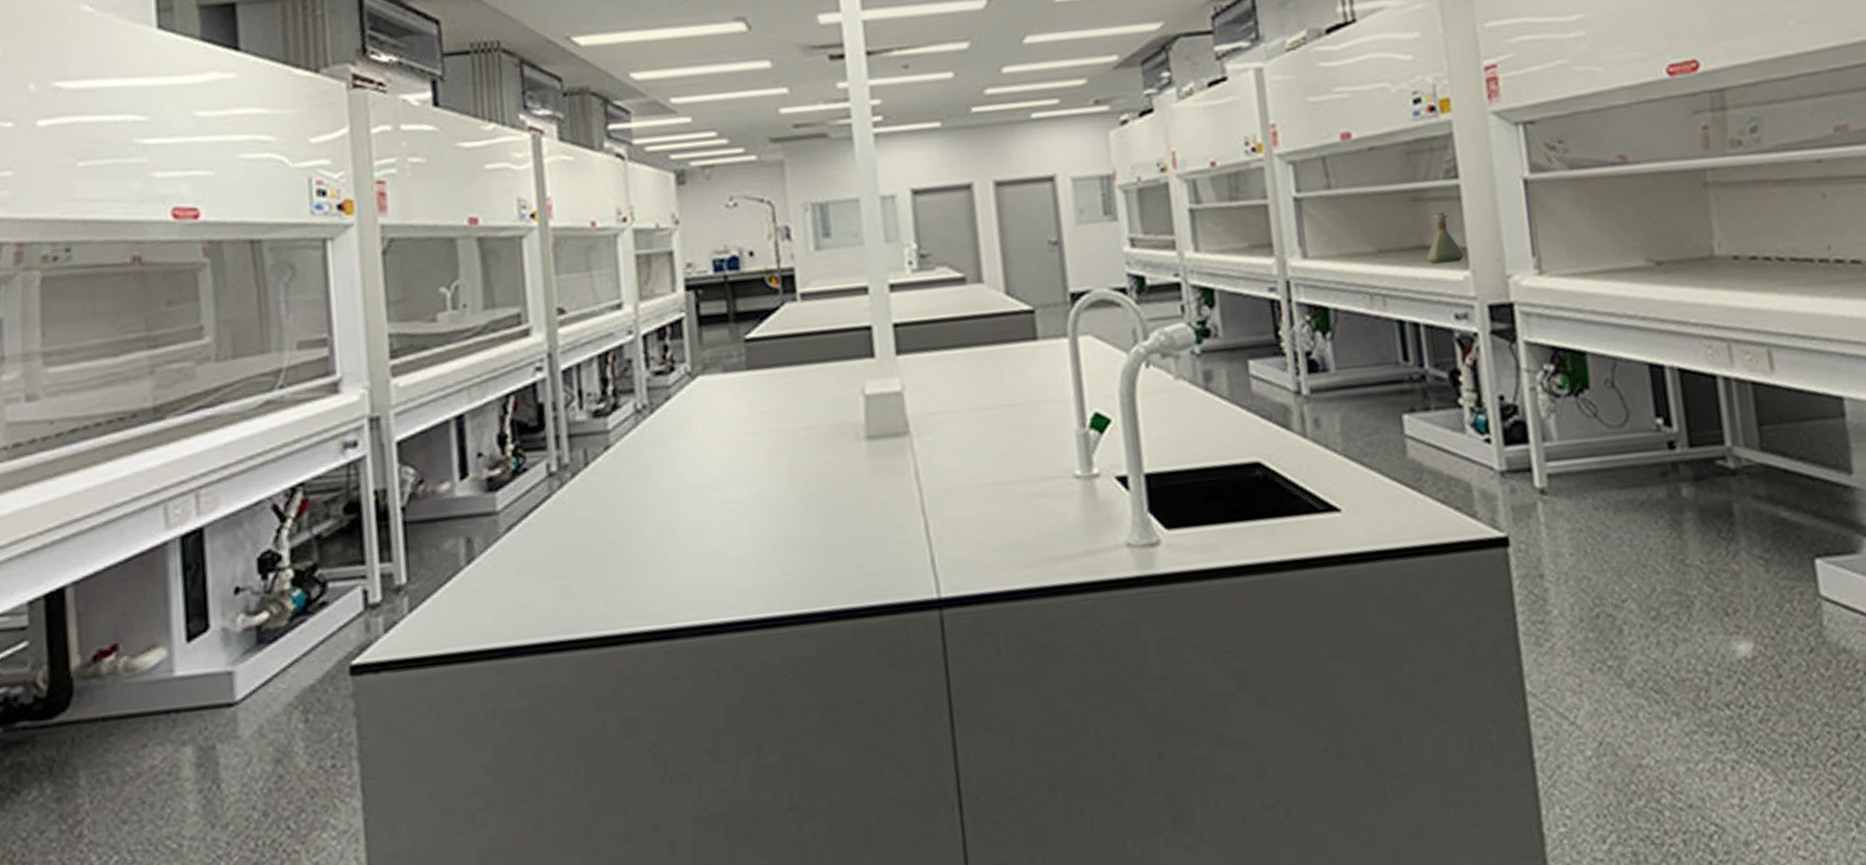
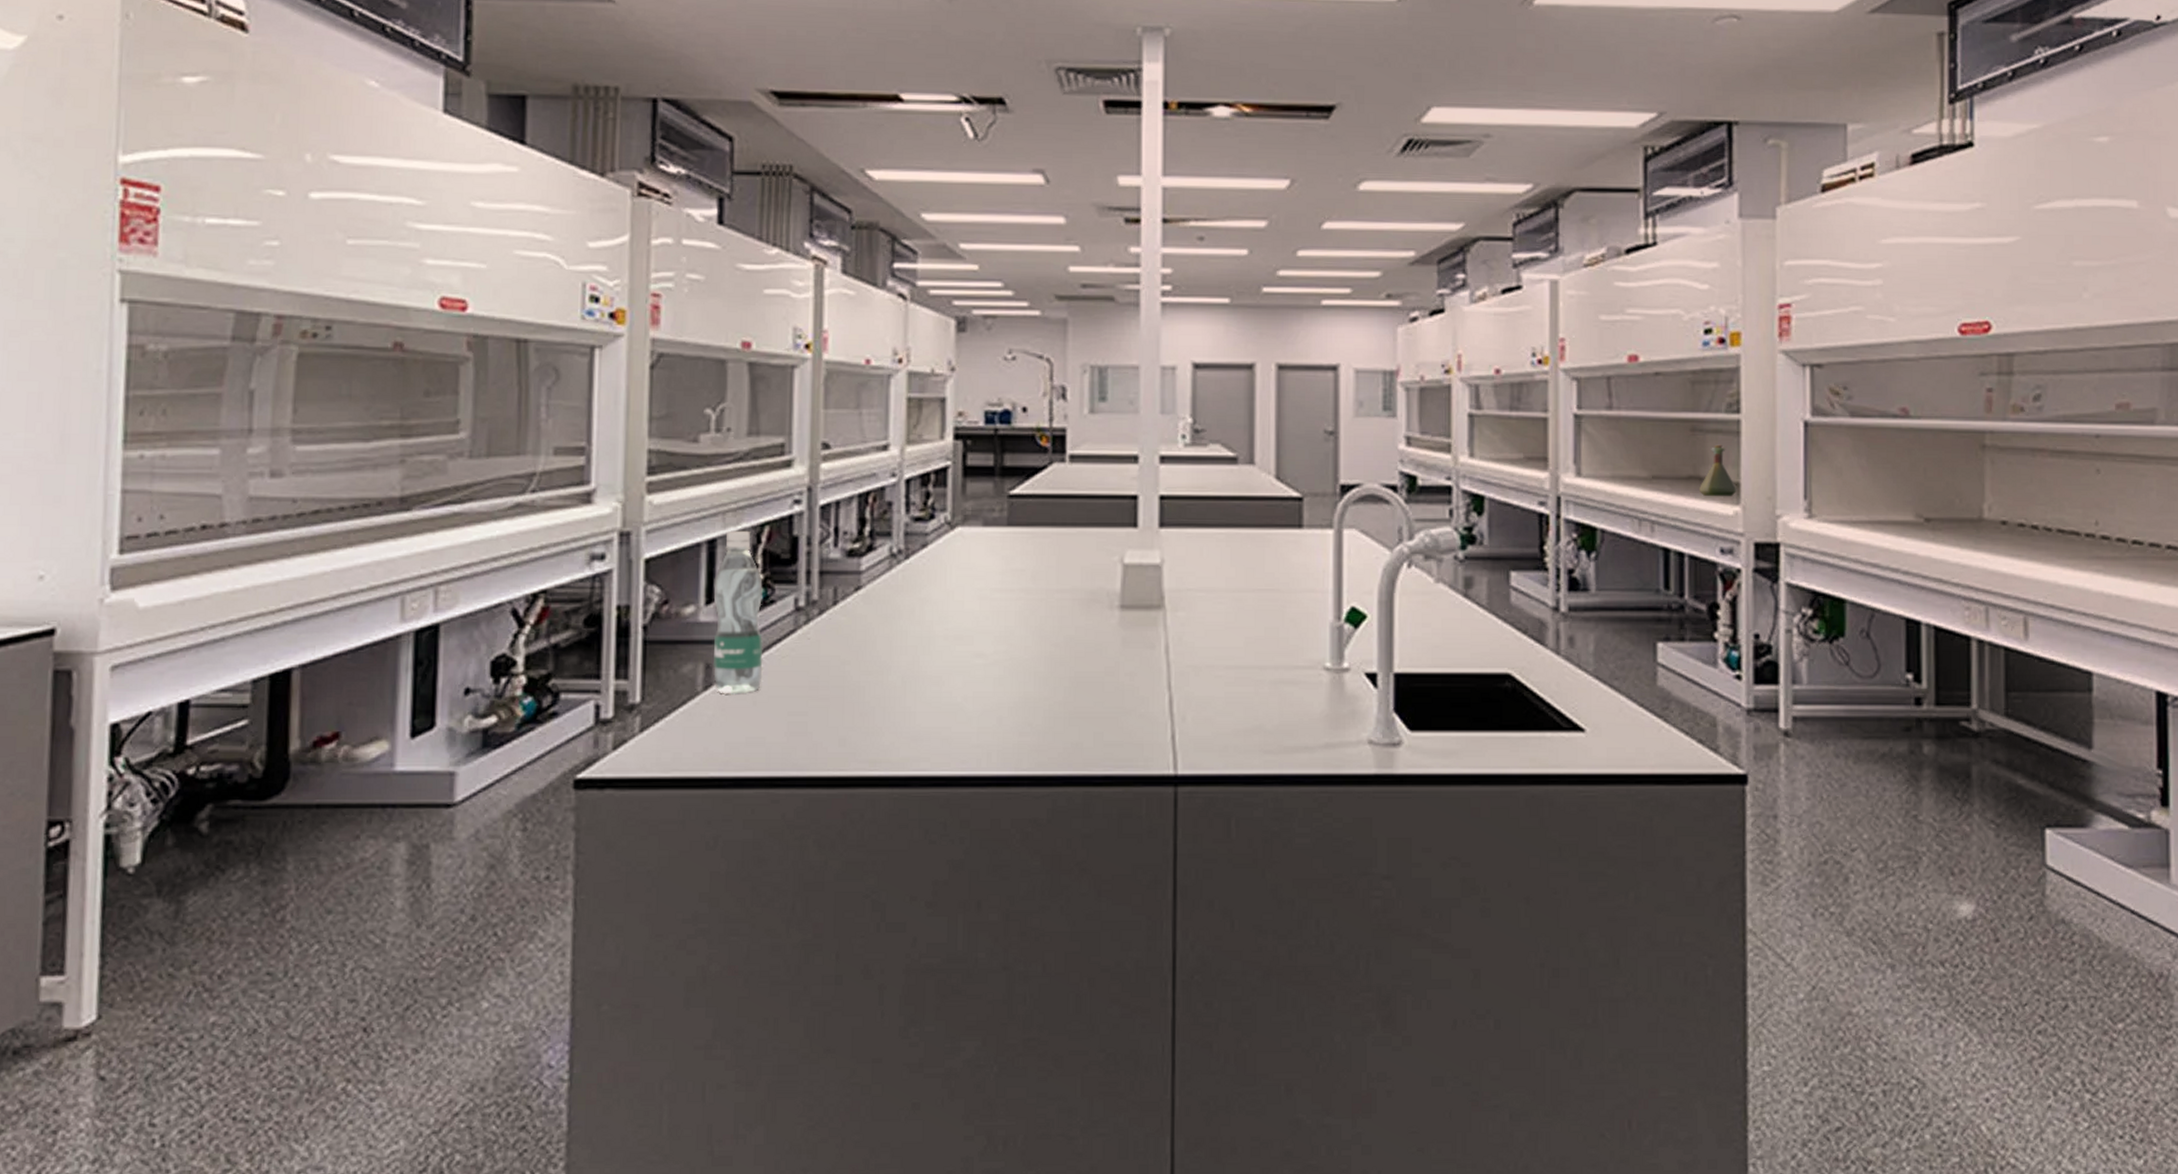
bottle: none [465,402,523,566] -> present [712,530,764,694]

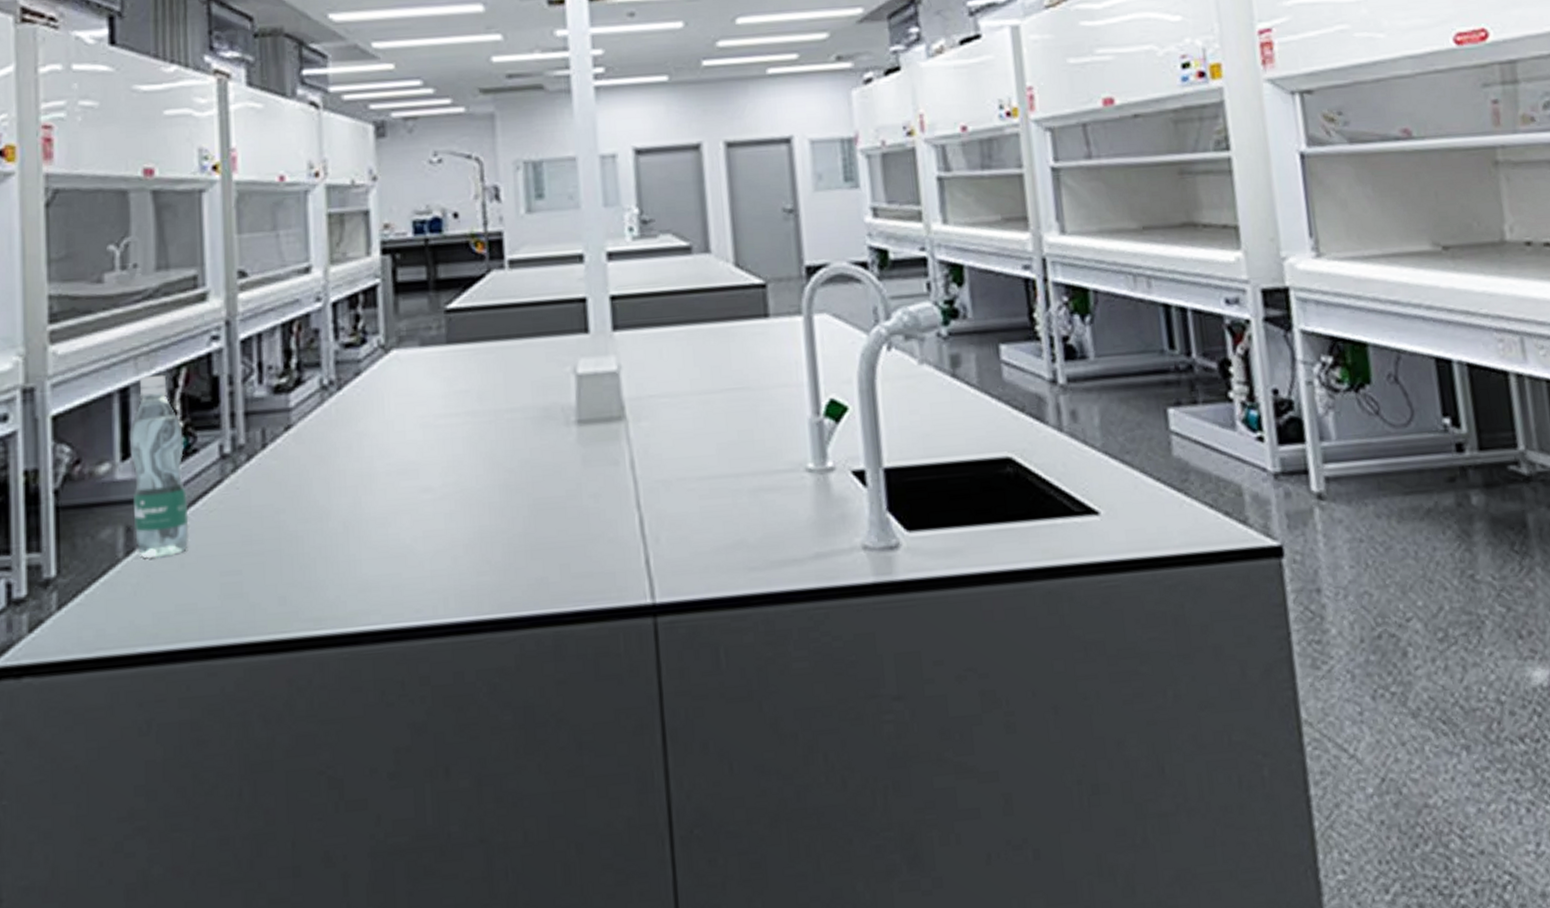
flask: present [1699,444,1737,497] -> none [1195,186,1236,244]

